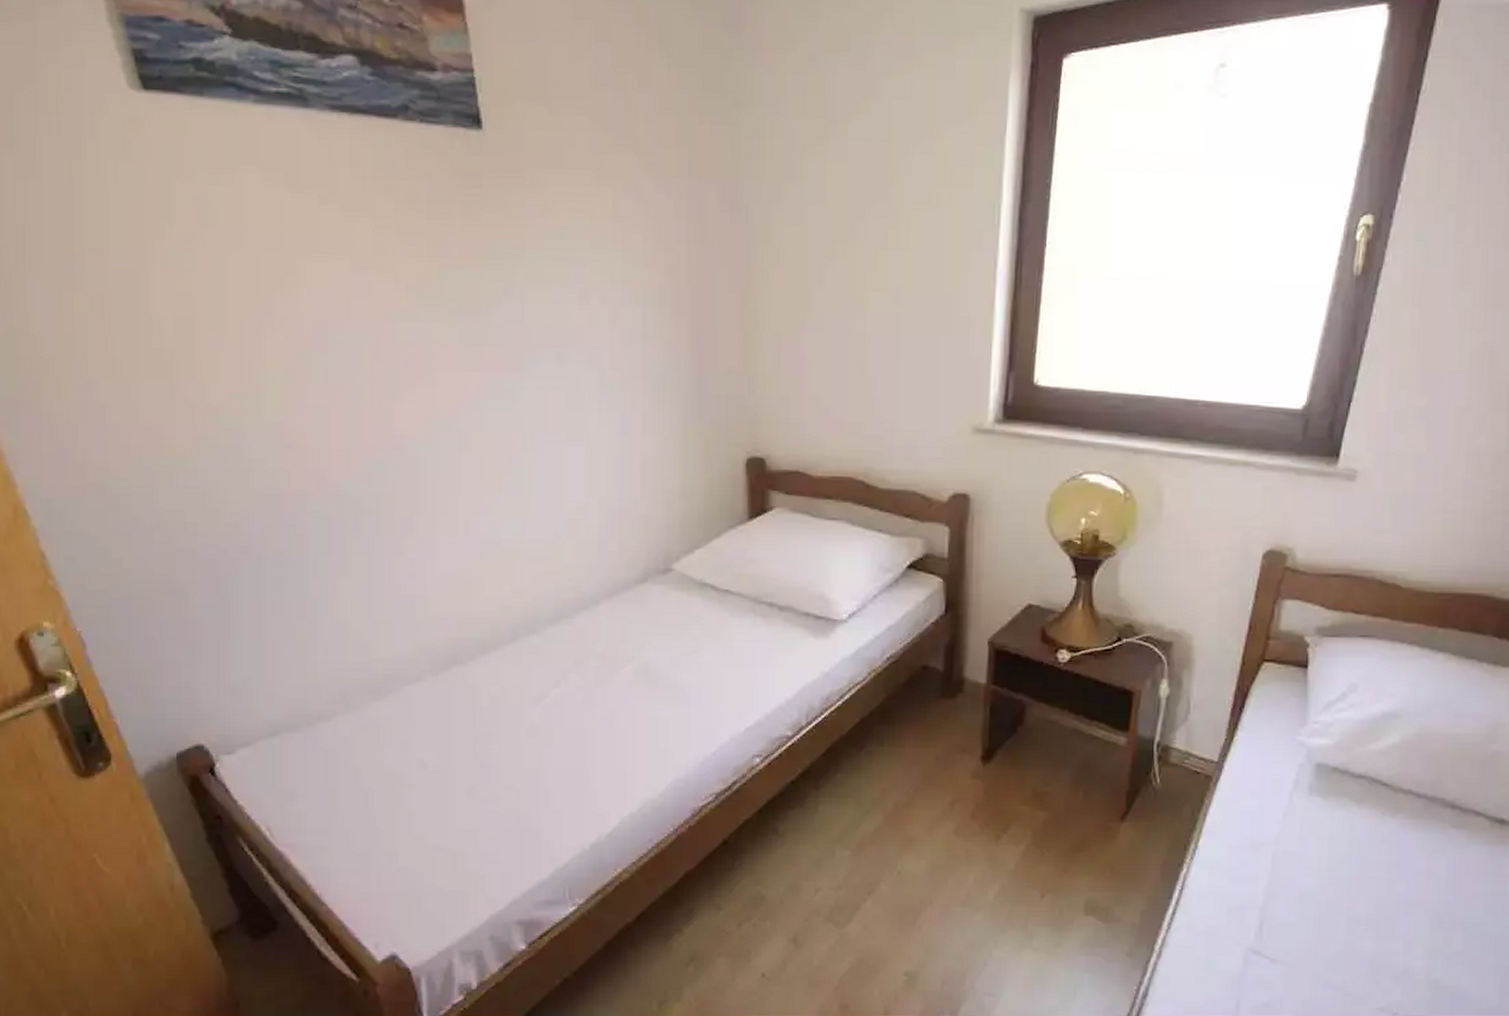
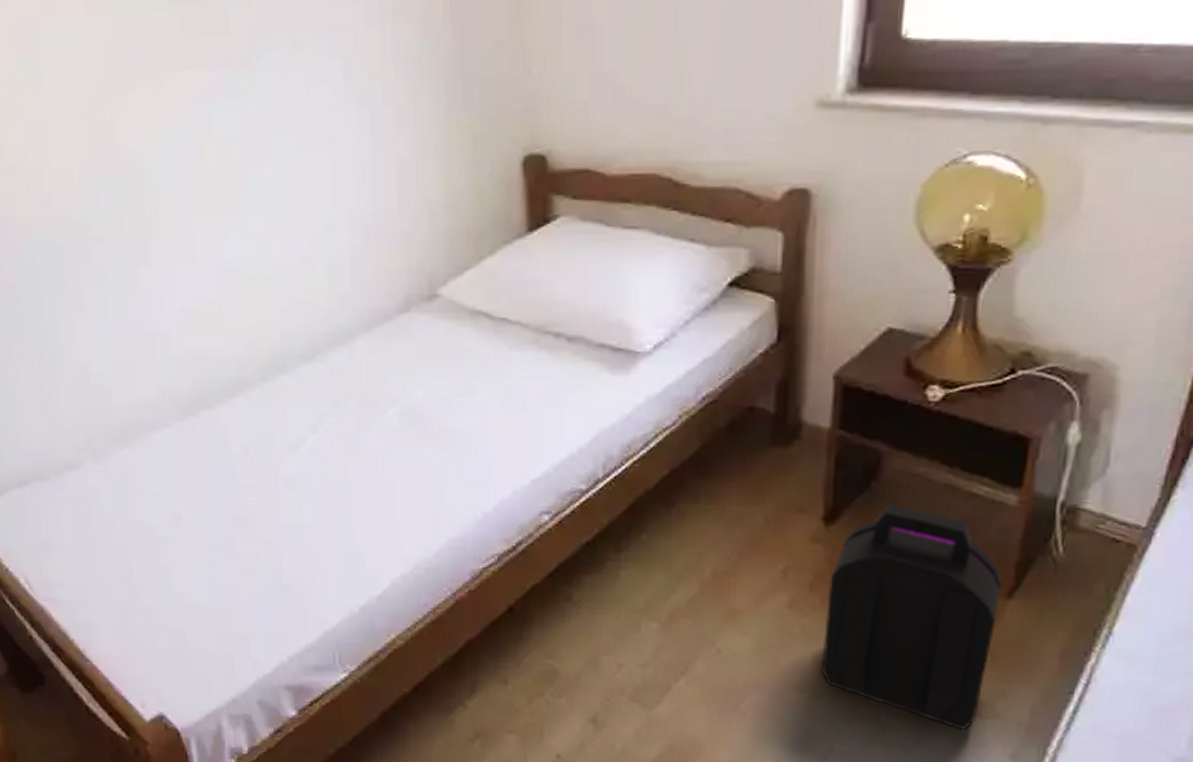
backpack: none [981,746,1117,933] -> present [821,504,1002,730]

